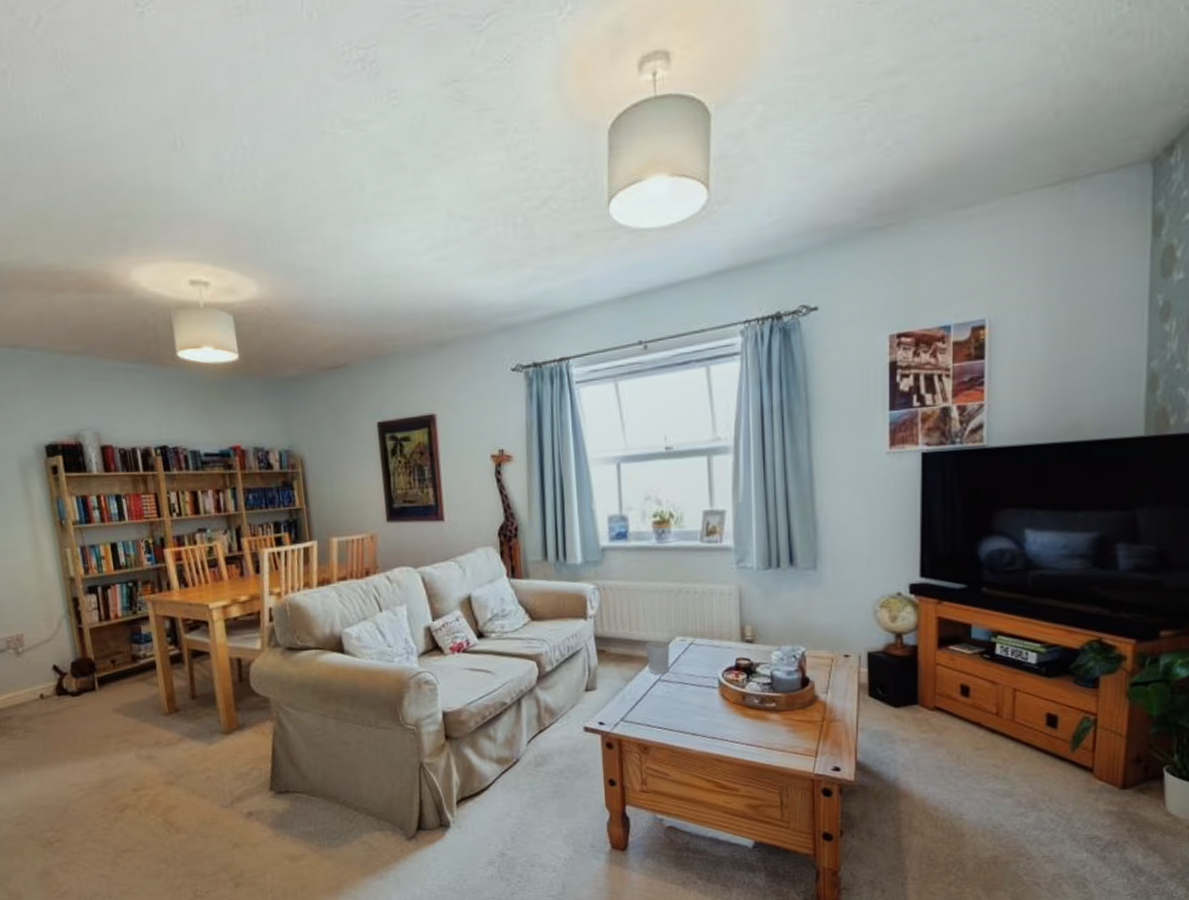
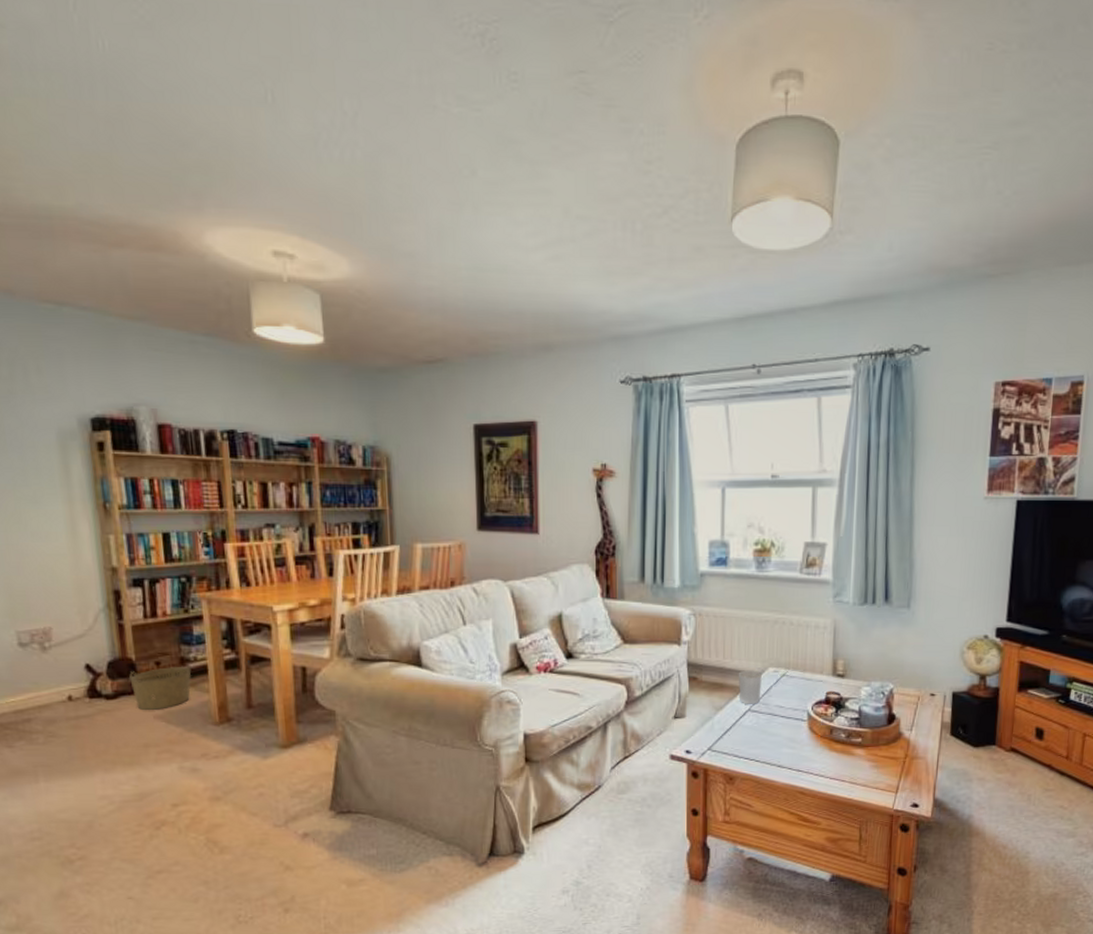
basket: none [90,662,143,704] -> present [129,666,192,710]

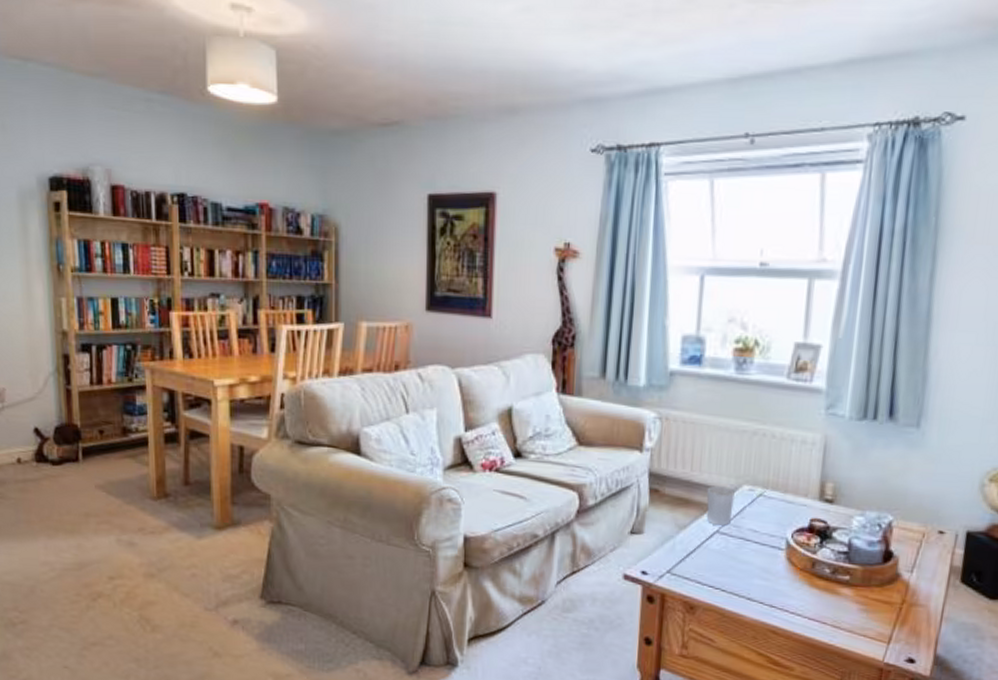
basket: present [129,666,192,710] -> none [74,436,133,479]

